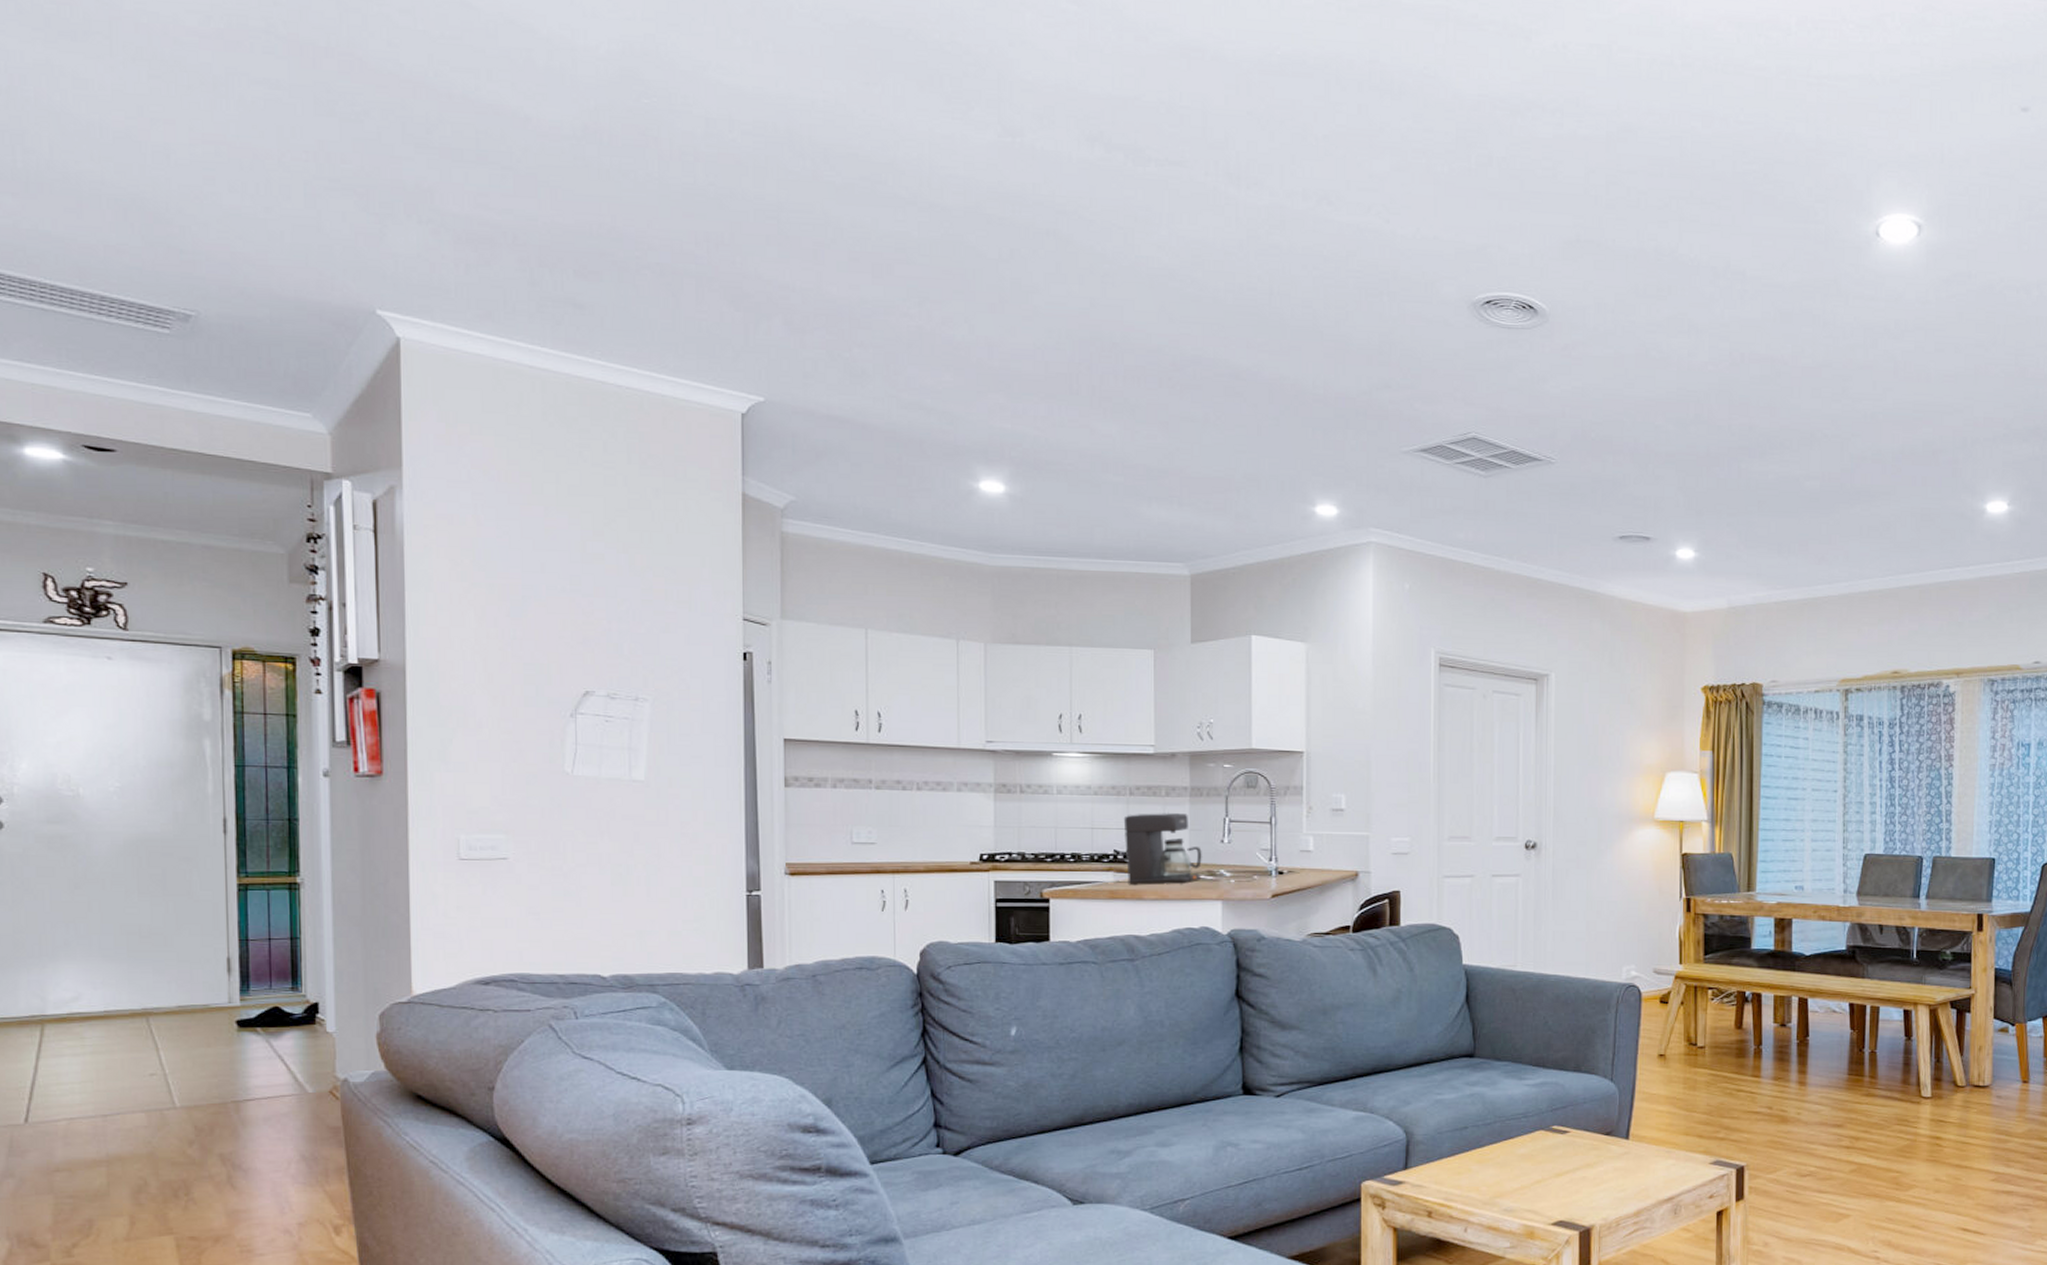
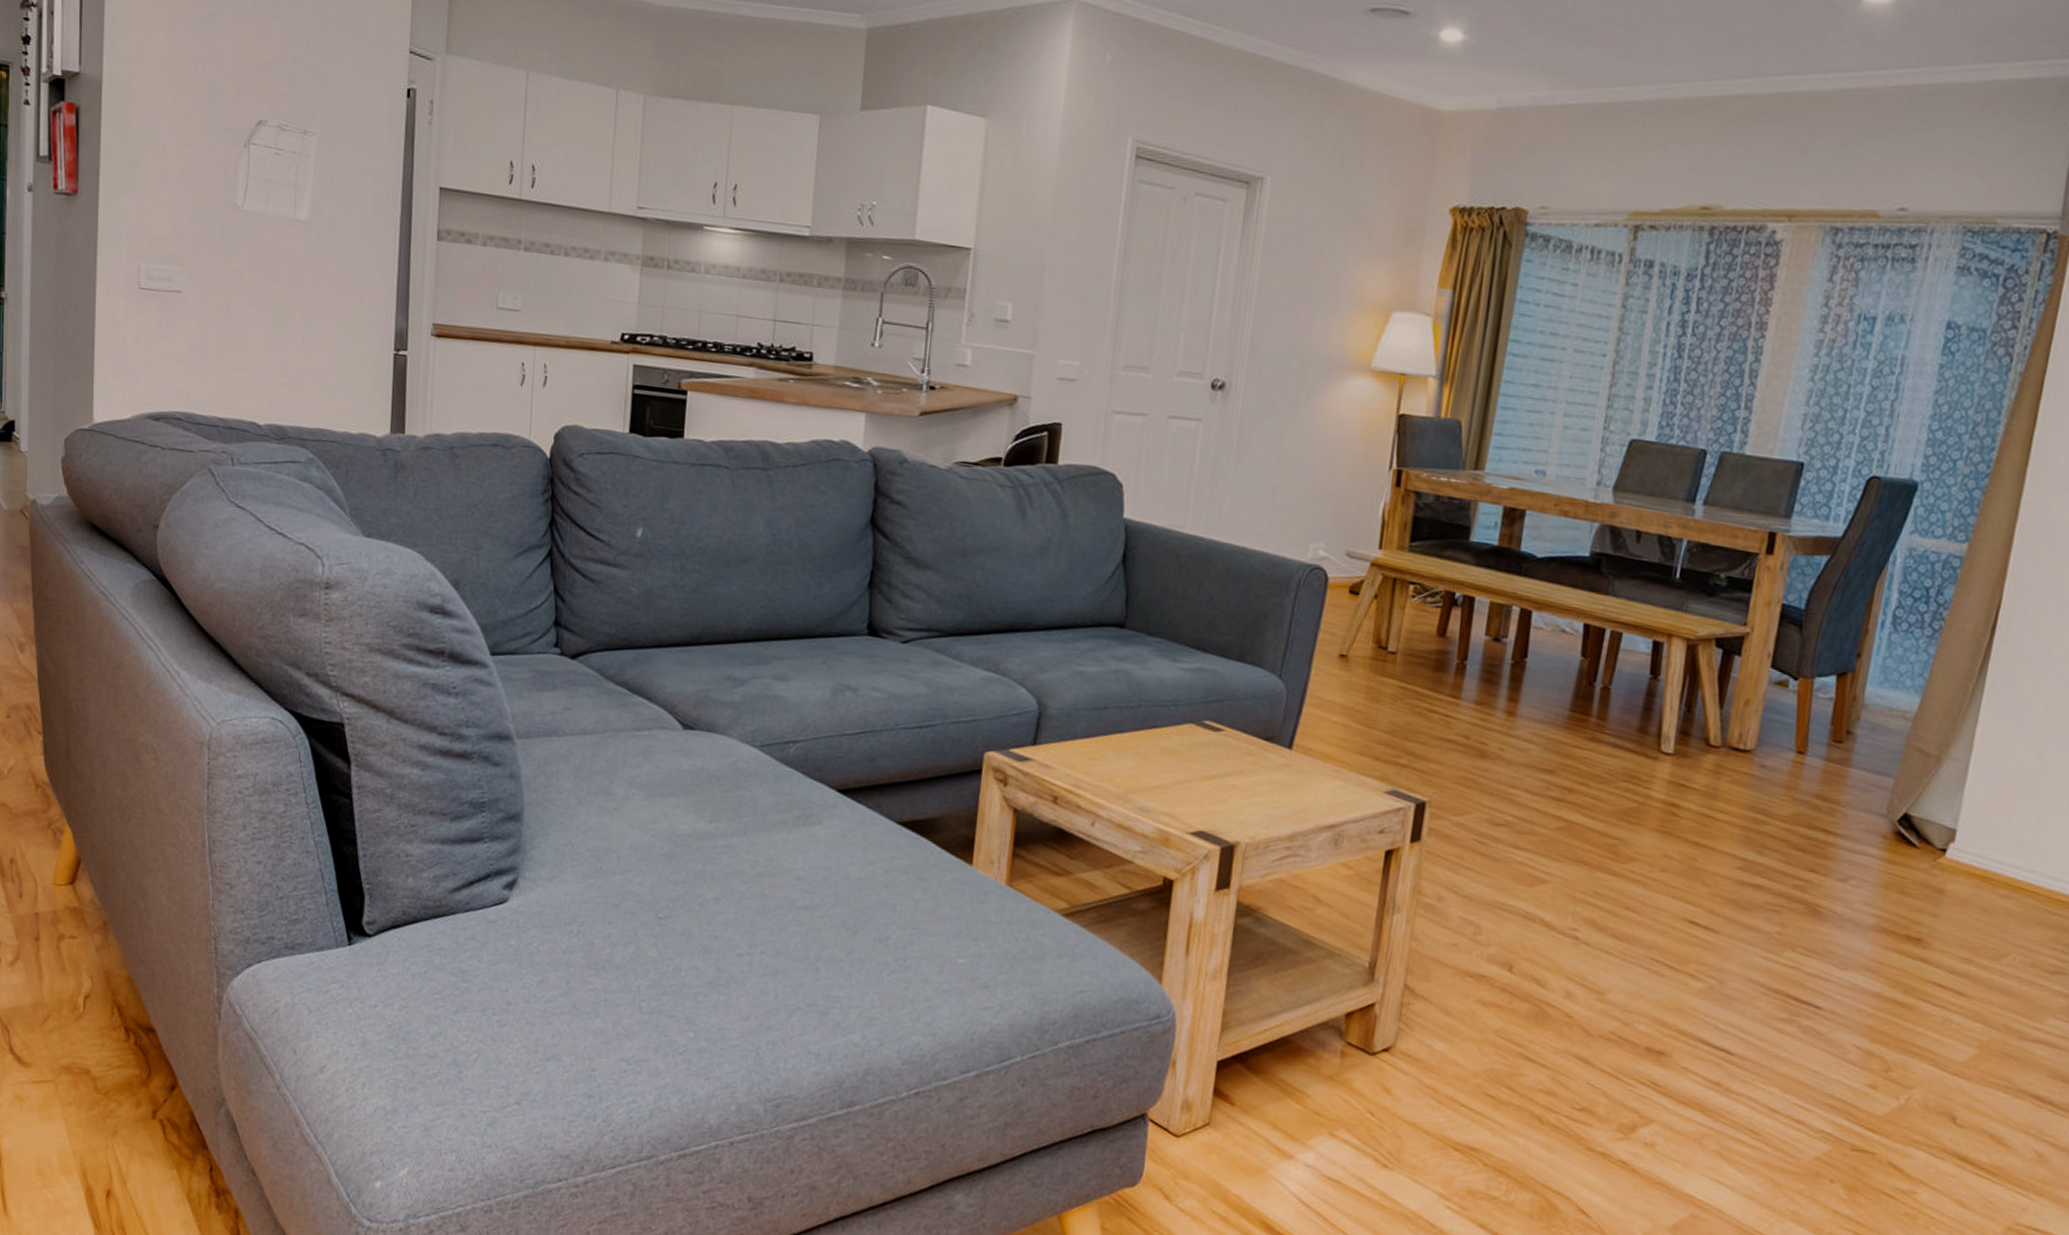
coffee maker: present [1123,813,1202,886] -> none [769,303,850,391]

